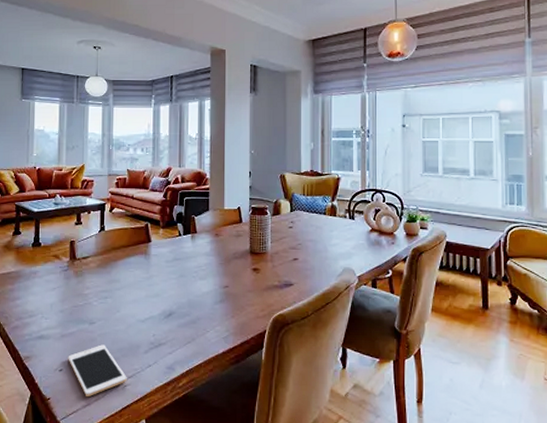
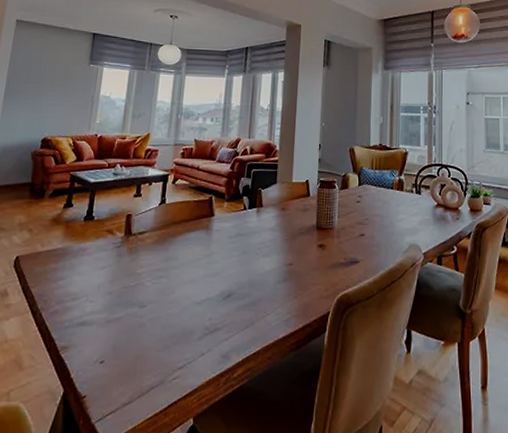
cell phone: present [68,344,127,398] -> none [111,331,177,394]

